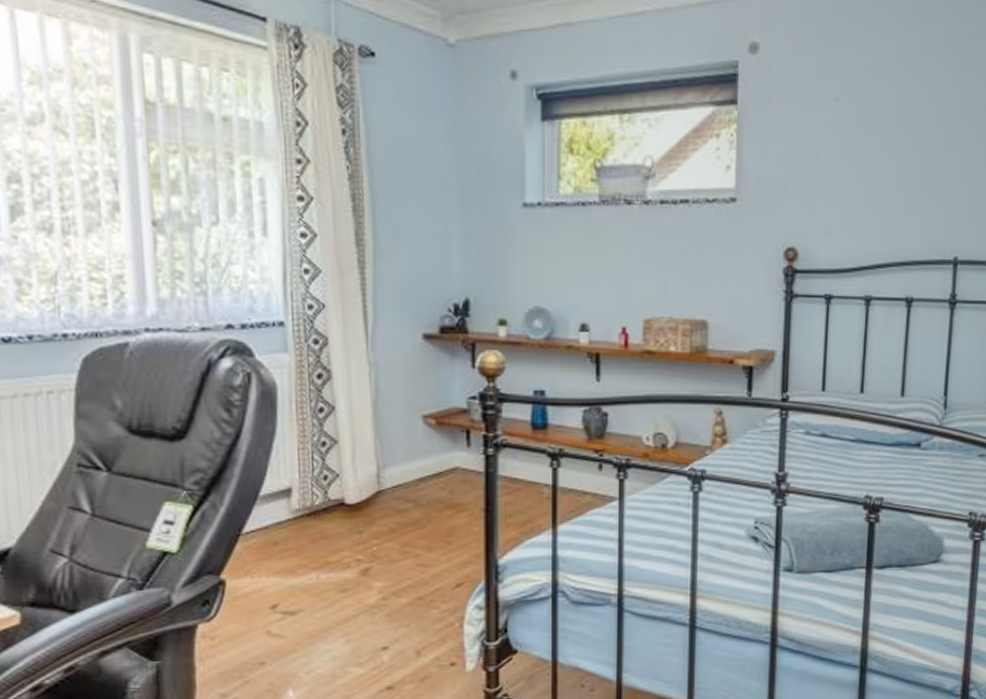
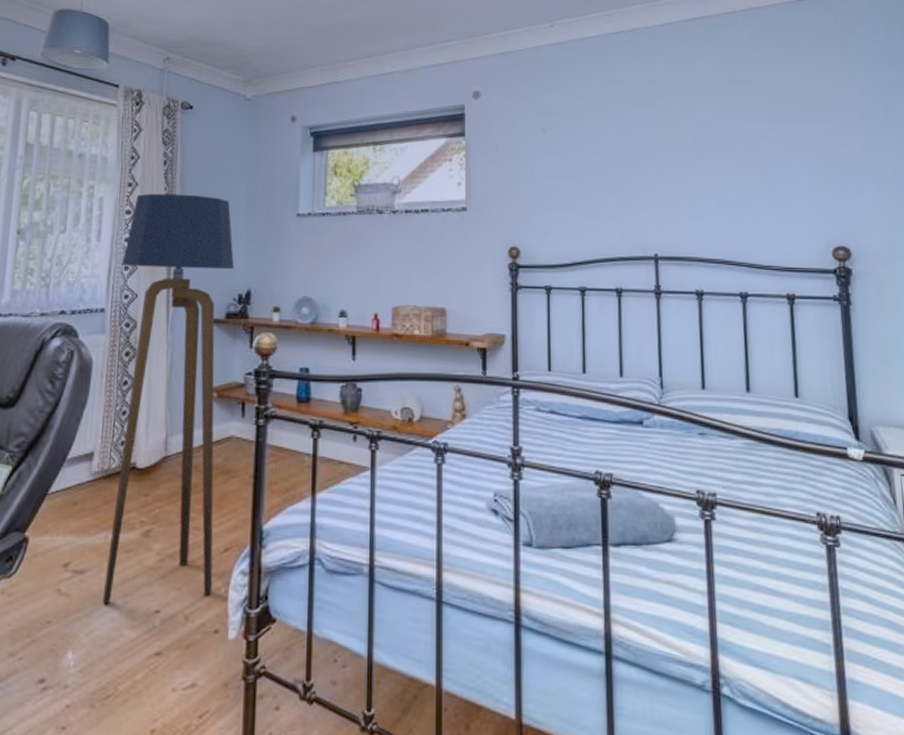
floor lamp: none [300,173,447,644] -> present [102,193,235,605]

